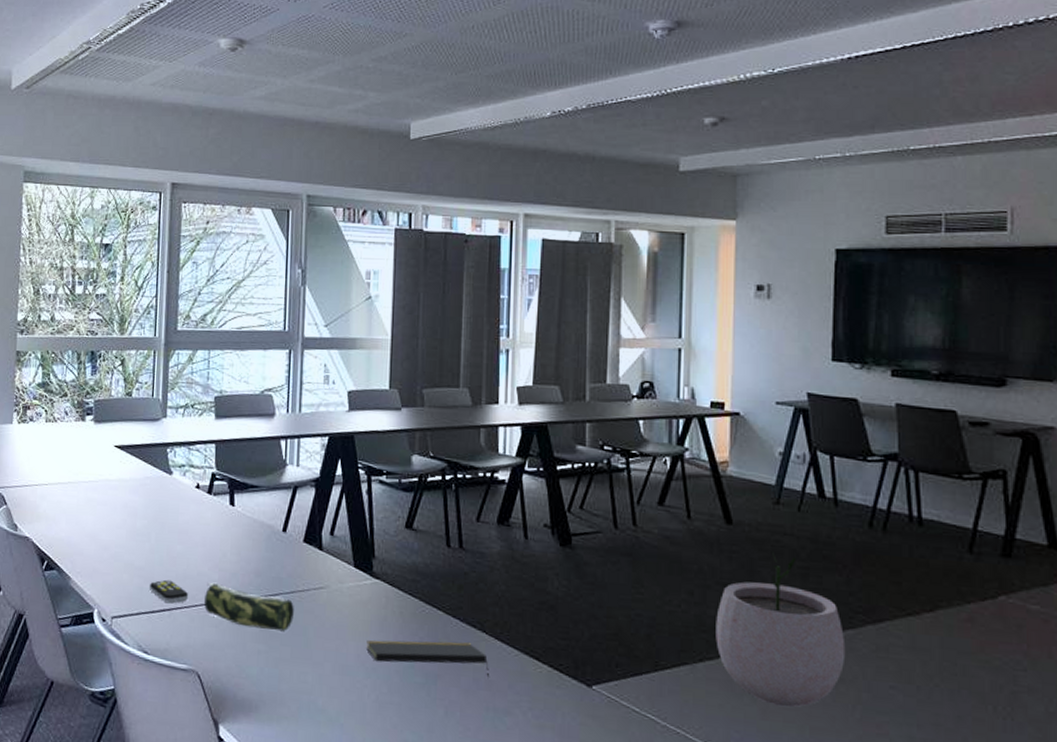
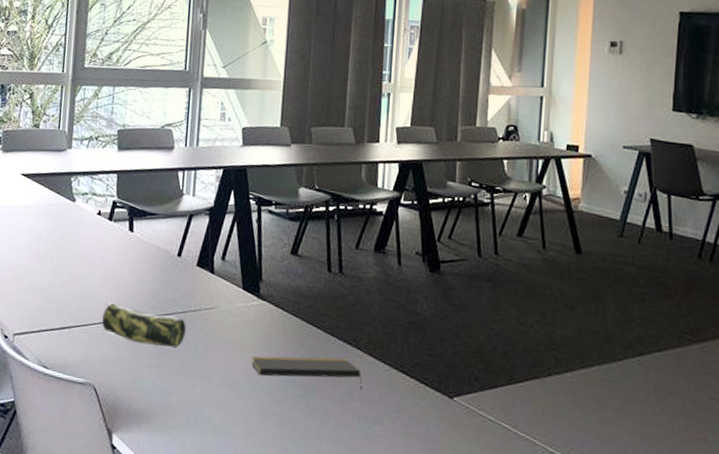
remote control: present [150,579,189,604] -> none [51,299,88,322]
plant pot: present [716,551,846,708] -> none [563,279,674,417]

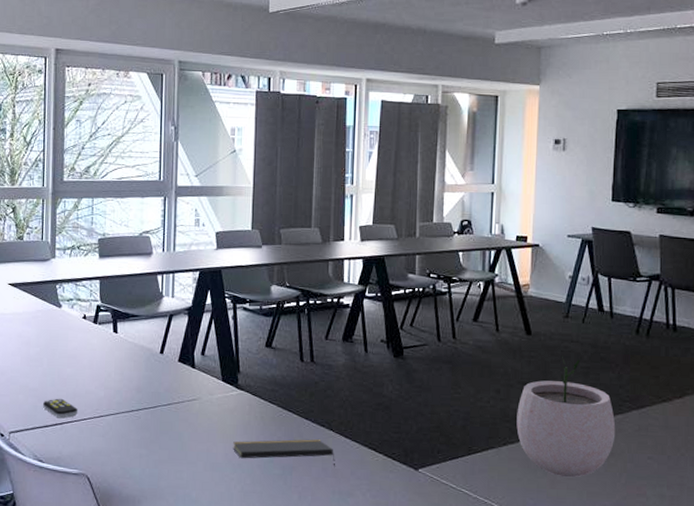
remote control: none [51,299,88,322] -> present [43,398,78,419]
pencil case: present [101,302,186,349] -> none [91,399,171,438]
plant pot: none [563,279,674,417] -> present [516,356,616,478]

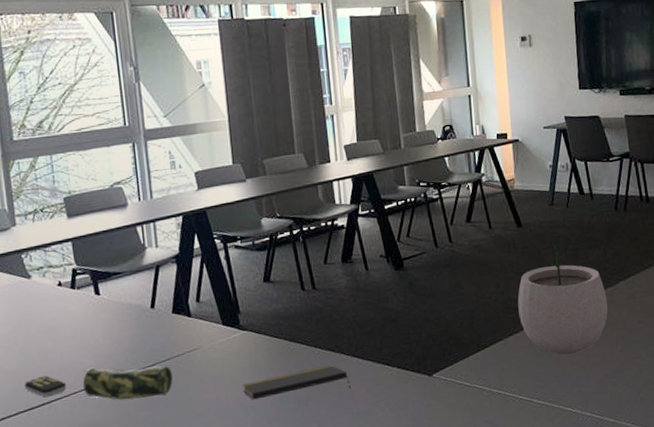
pencil case: none [91,399,171,438] -> present [82,366,173,400]

